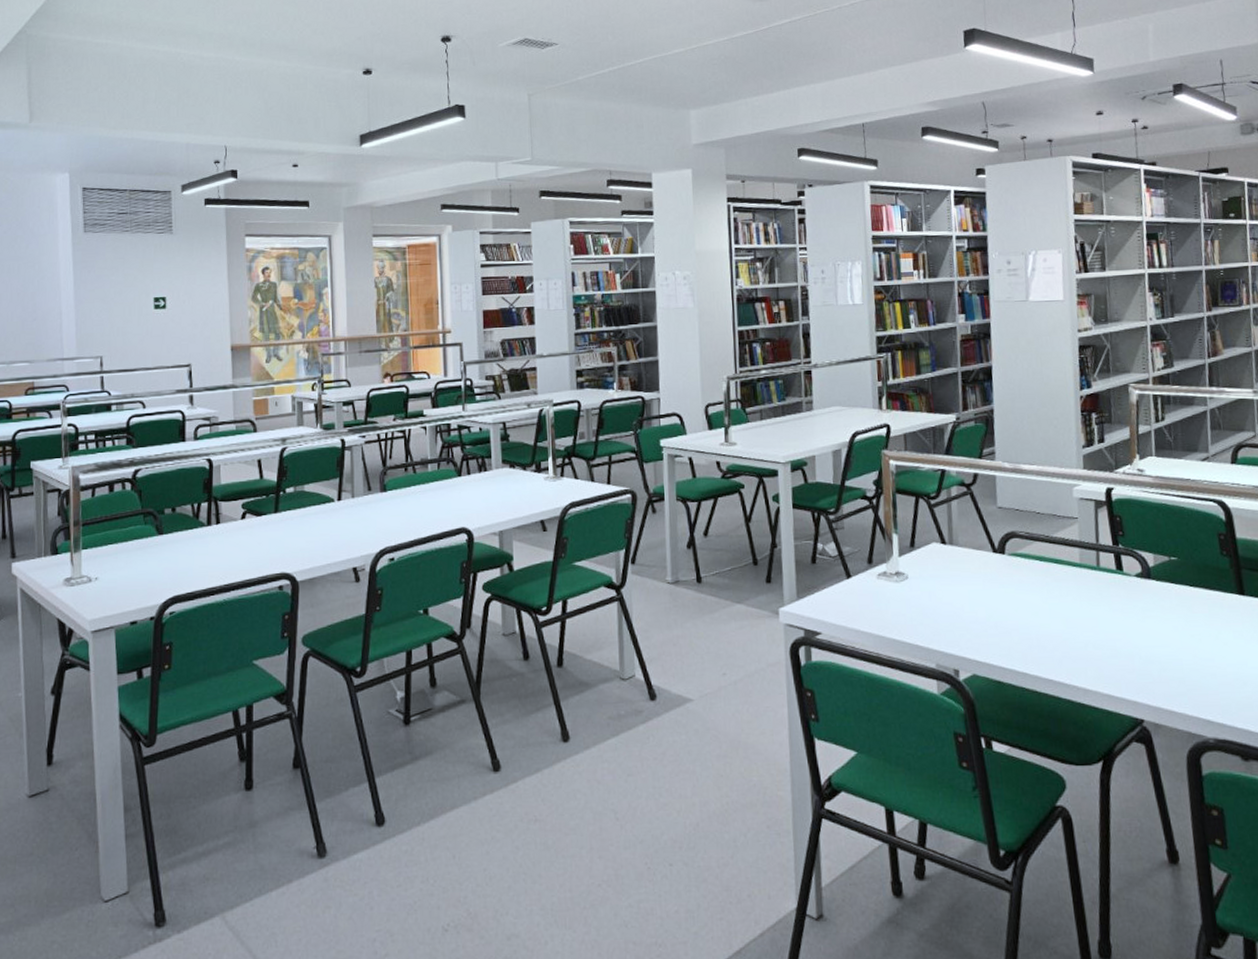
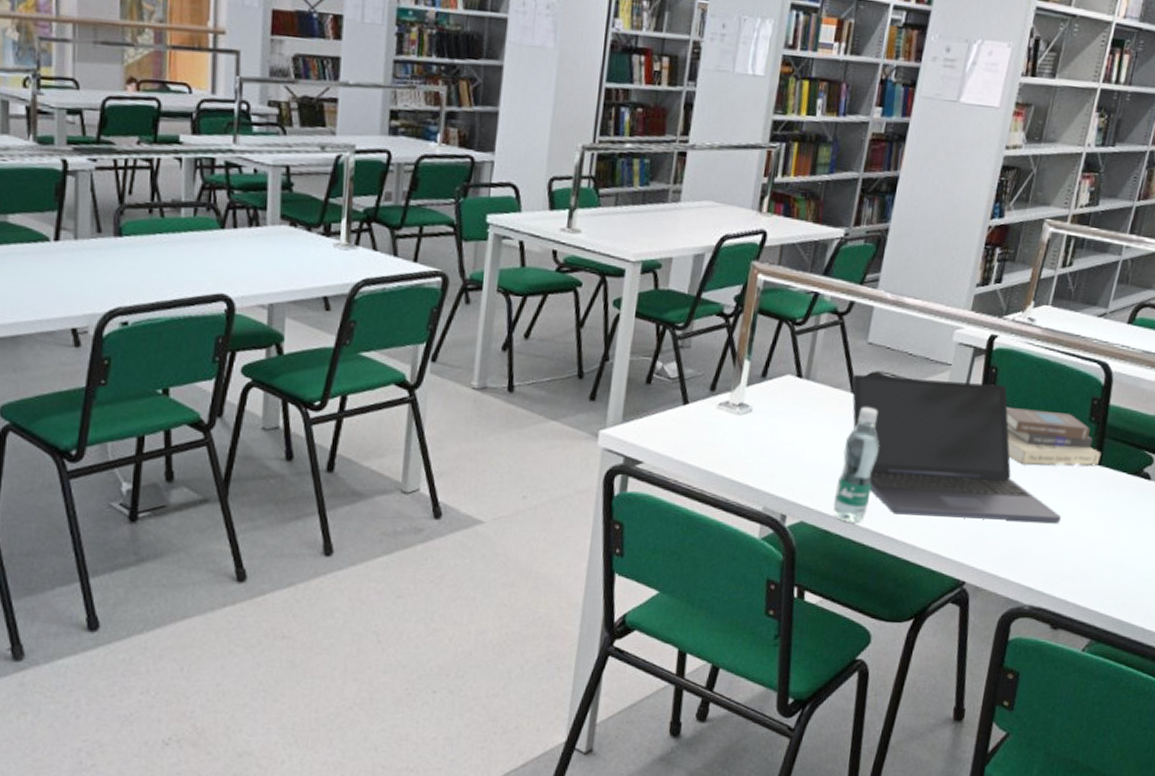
laptop: none [991,531,1222,660] -> present [852,374,1062,523]
bottle: none [997,564,1033,671] -> present [833,407,880,523]
books: none [1139,550,1243,601] -> present [1006,408,1101,466]

